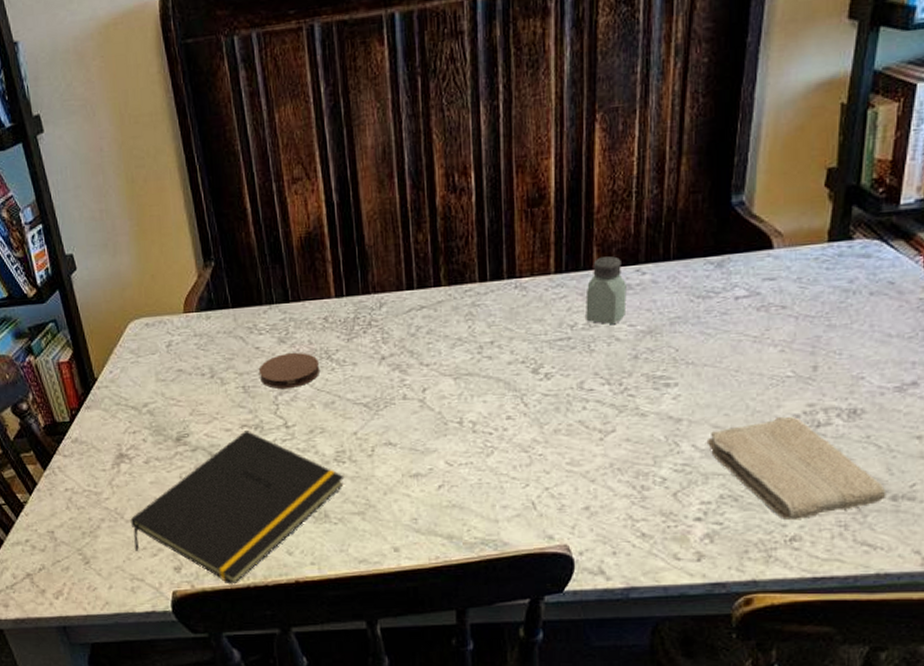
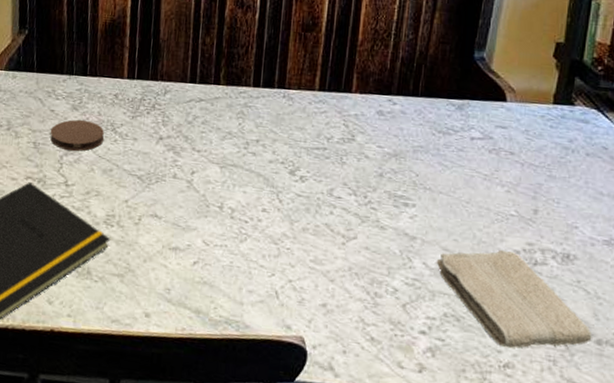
saltshaker: present [585,256,627,325] -> none [341,83,379,144]

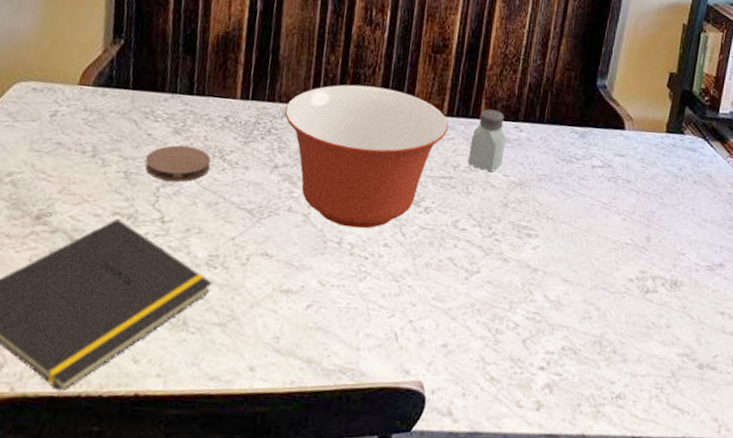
mixing bowl: none [166,63,321,195] -> present [284,84,449,229]
saltshaker: none [341,83,379,144] -> present [468,109,506,172]
washcloth: present [436,249,592,349] -> none [556,278,695,379]

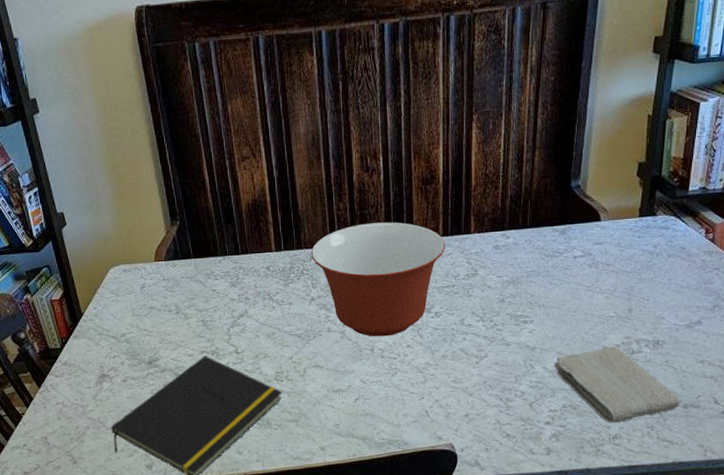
coaster: present [145,145,211,182] -> none [215,294,264,323]
saltshaker: present [468,109,506,172] -> none [465,224,496,276]
washcloth: none [556,278,695,379] -> present [553,345,680,424]

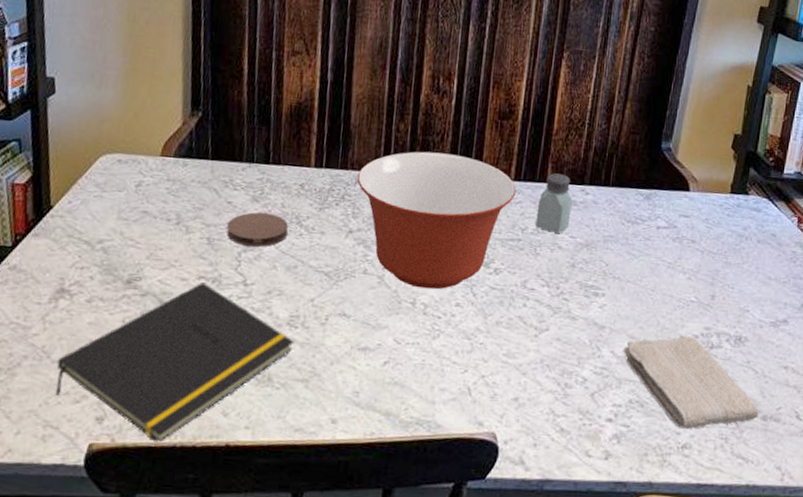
coaster: none [215,294,264,323] -> present [226,212,289,247]
saltshaker: none [465,224,496,276] -> present [535,173,572,234]

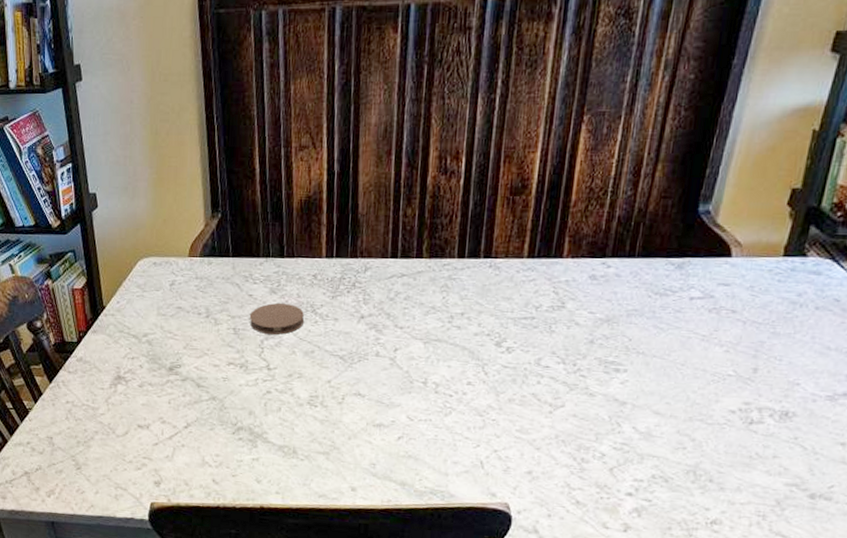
notepad: present [56,282,295,442] -> none [120,368,315,503]
mixing bowl: present [356,151,516,290] -> none [366,234,530,369]
saltshaker: present [535,173,572,234] -> none [550,247,592,311]
washcloth: present [623,335,759,430] -> none [646,410,806,506]

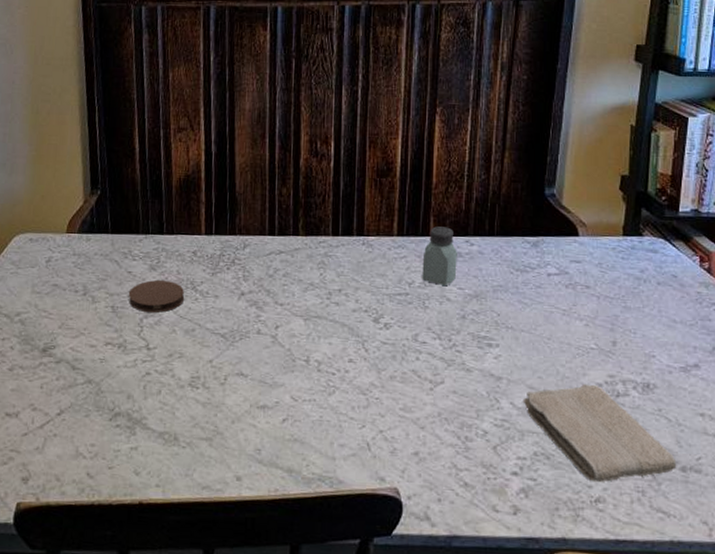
saltshaker: none [550,247,592,311] -> present [422,226,457,287]
washcloth: none [646,410,806,506] -> present [523,383,677,483]

